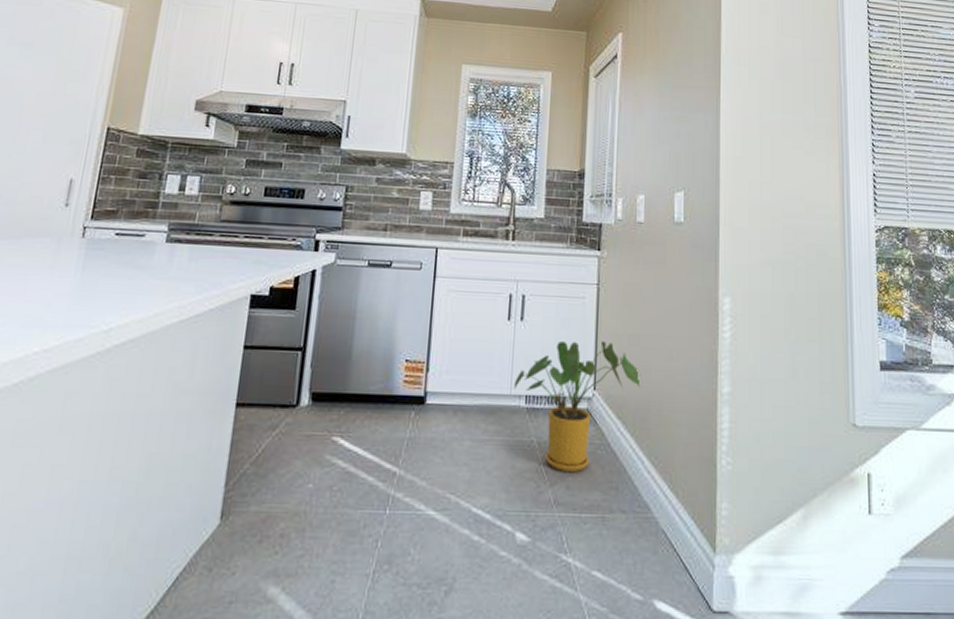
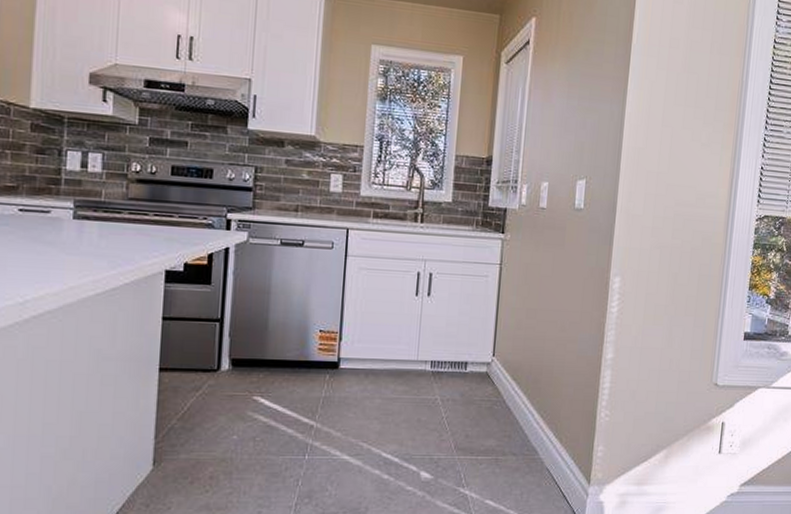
house plant: present [513,340,641,473] -> none [420,314,536,424]

